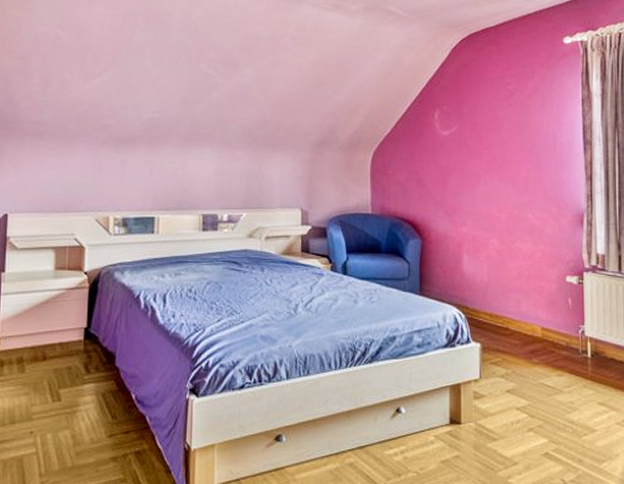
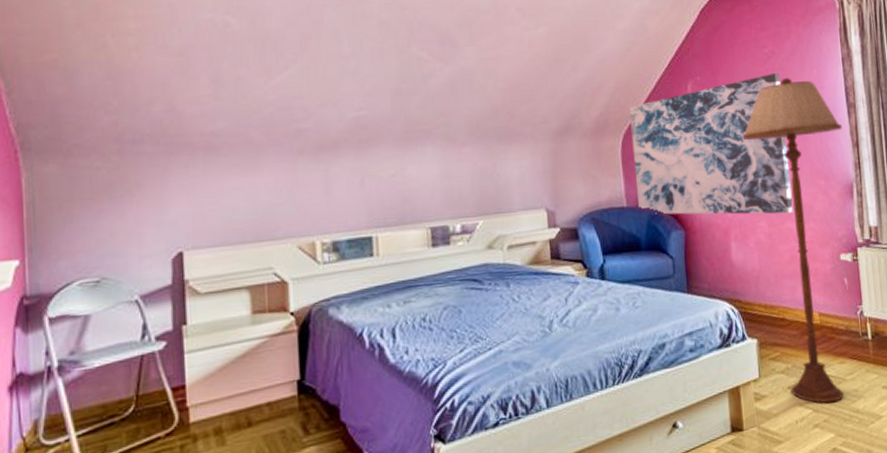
wall art: none [381,108,524,234] -> present [629,73,793,215]
floor lamp: none [481,113,577,411] -> present [742,78,844,404]

